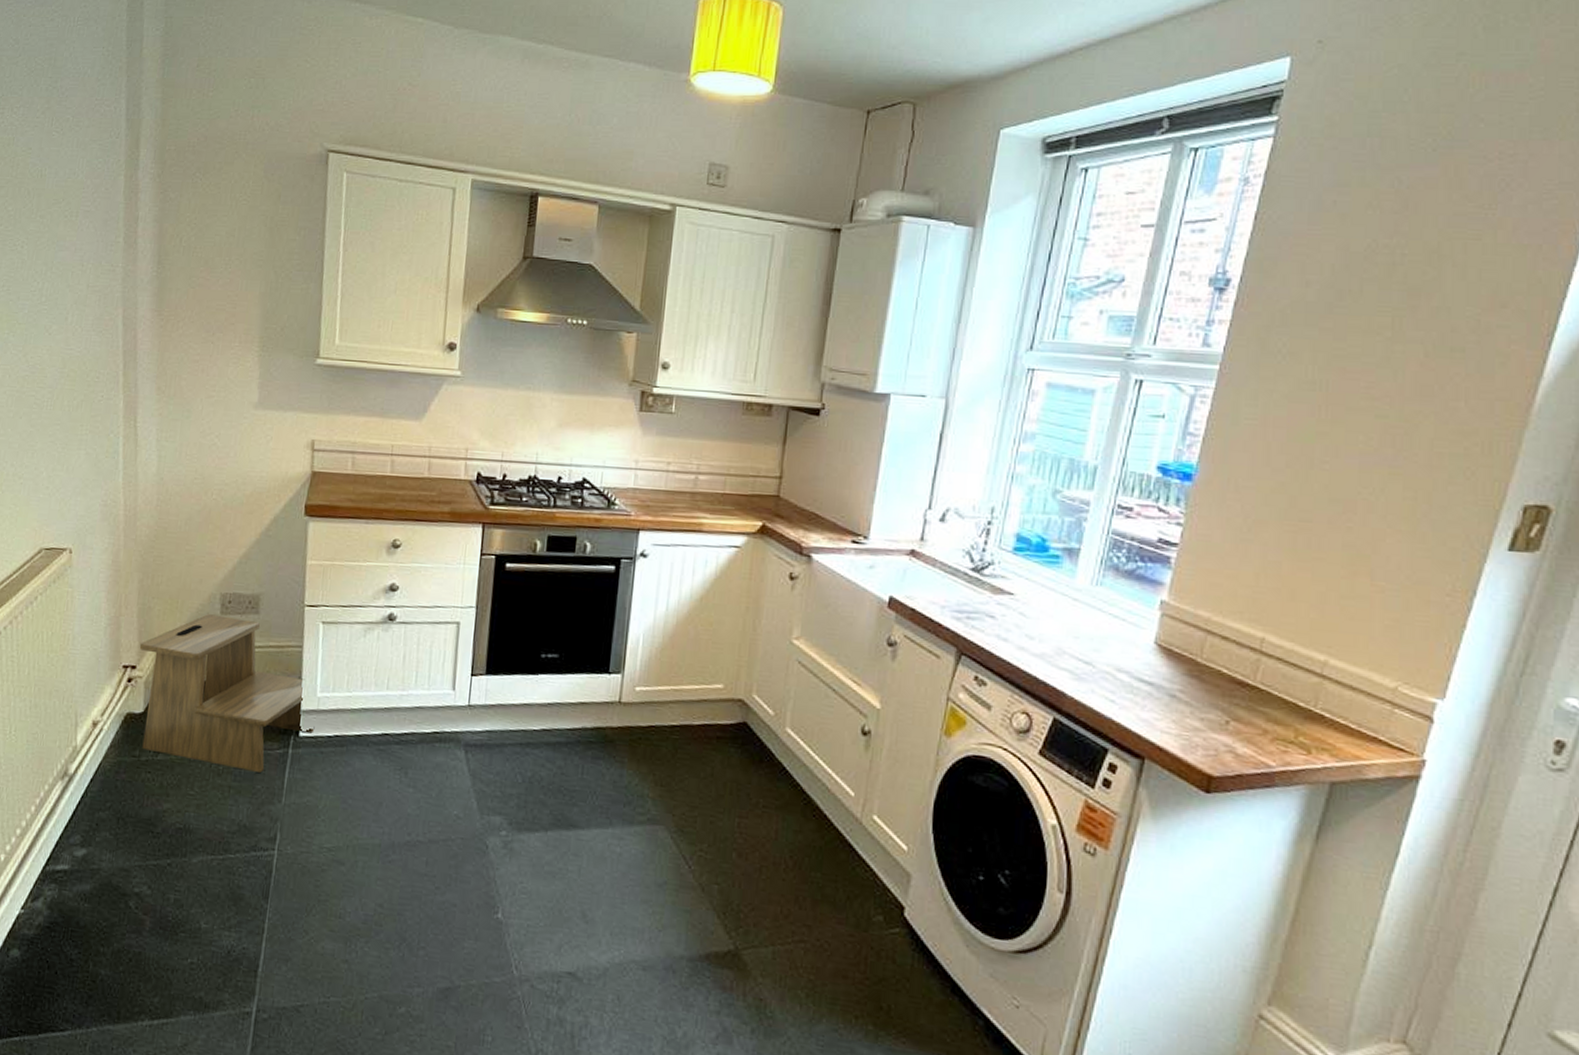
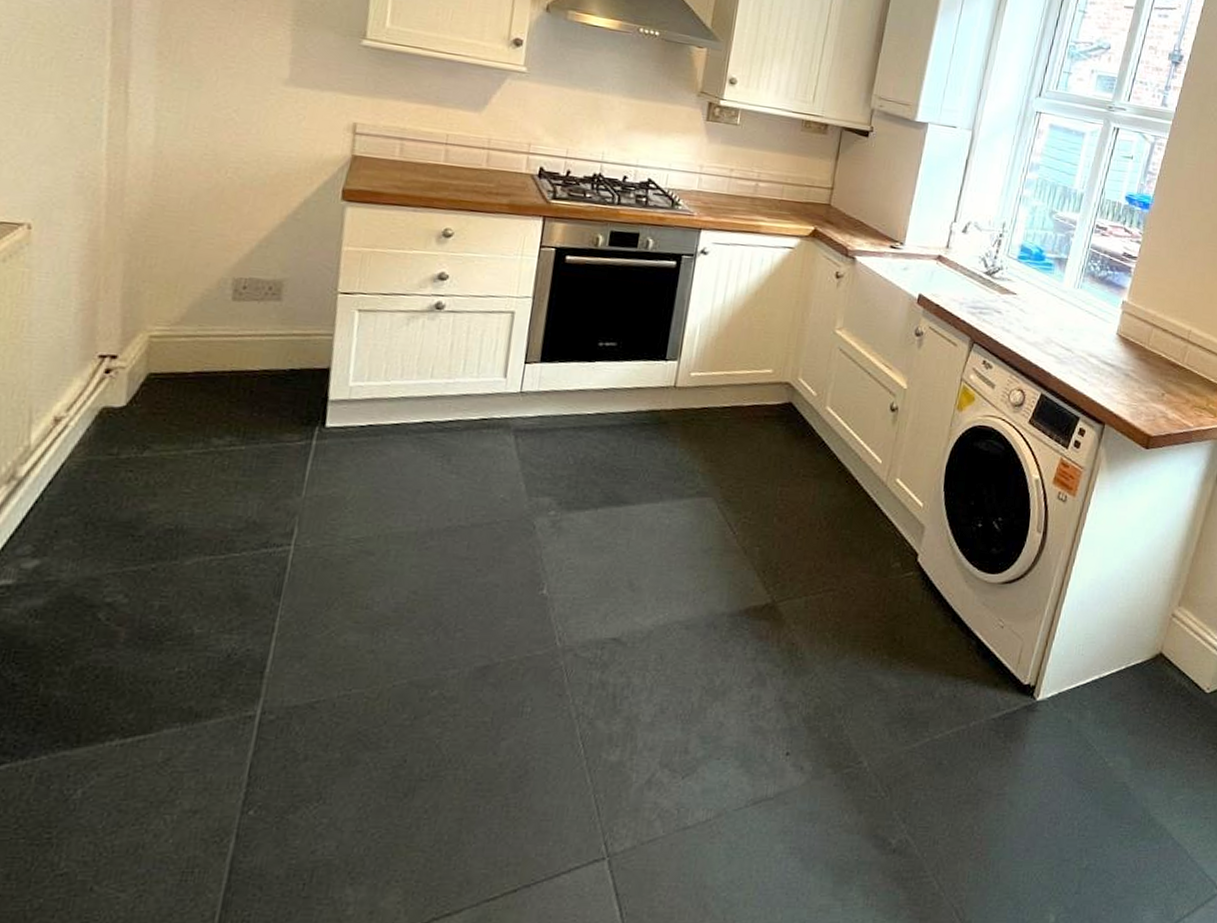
step stool: present [139,614,315,773] -> none [122,300,345,466]

